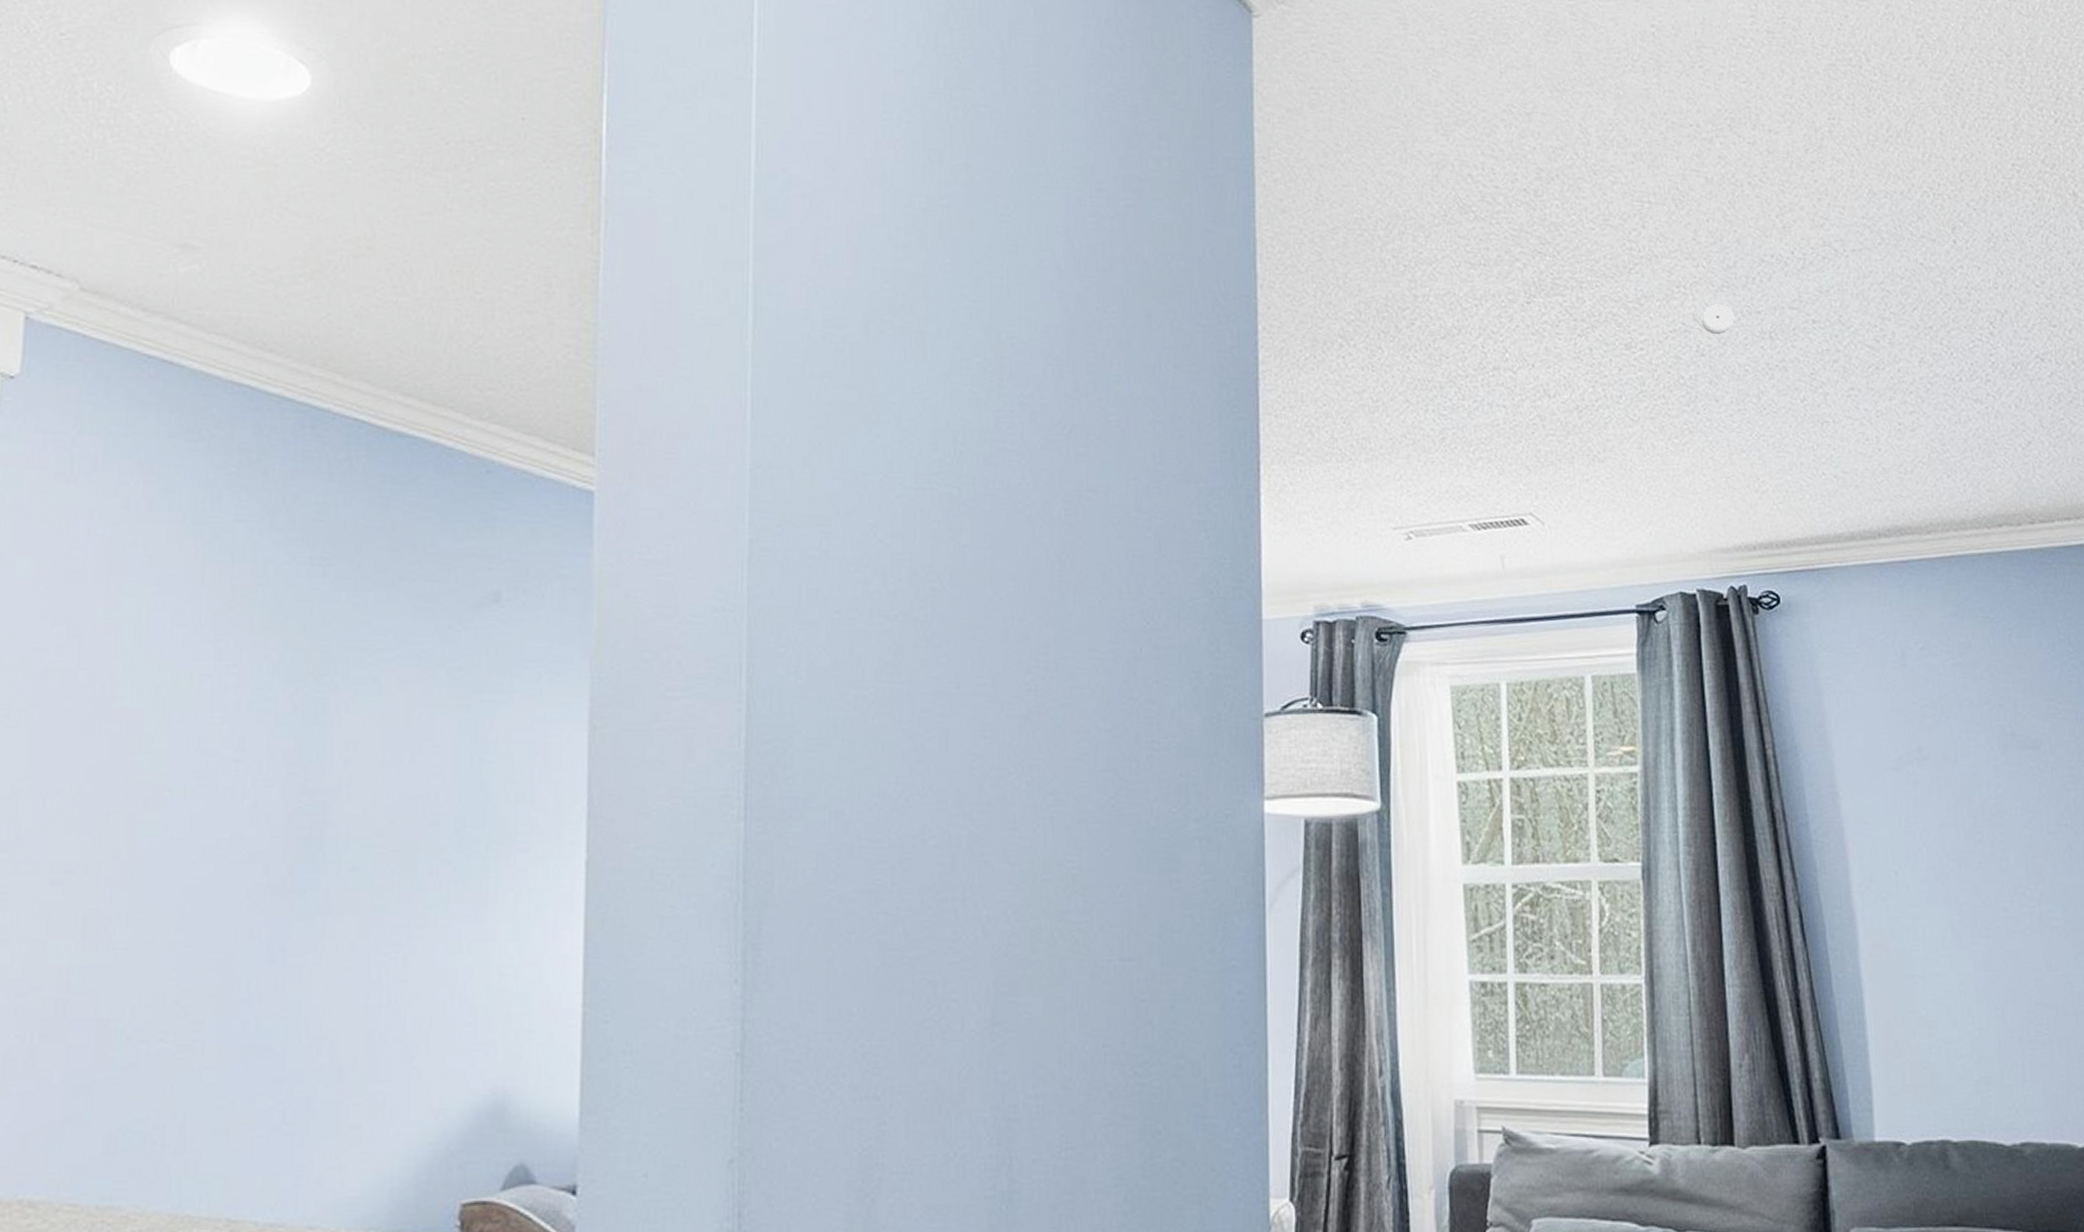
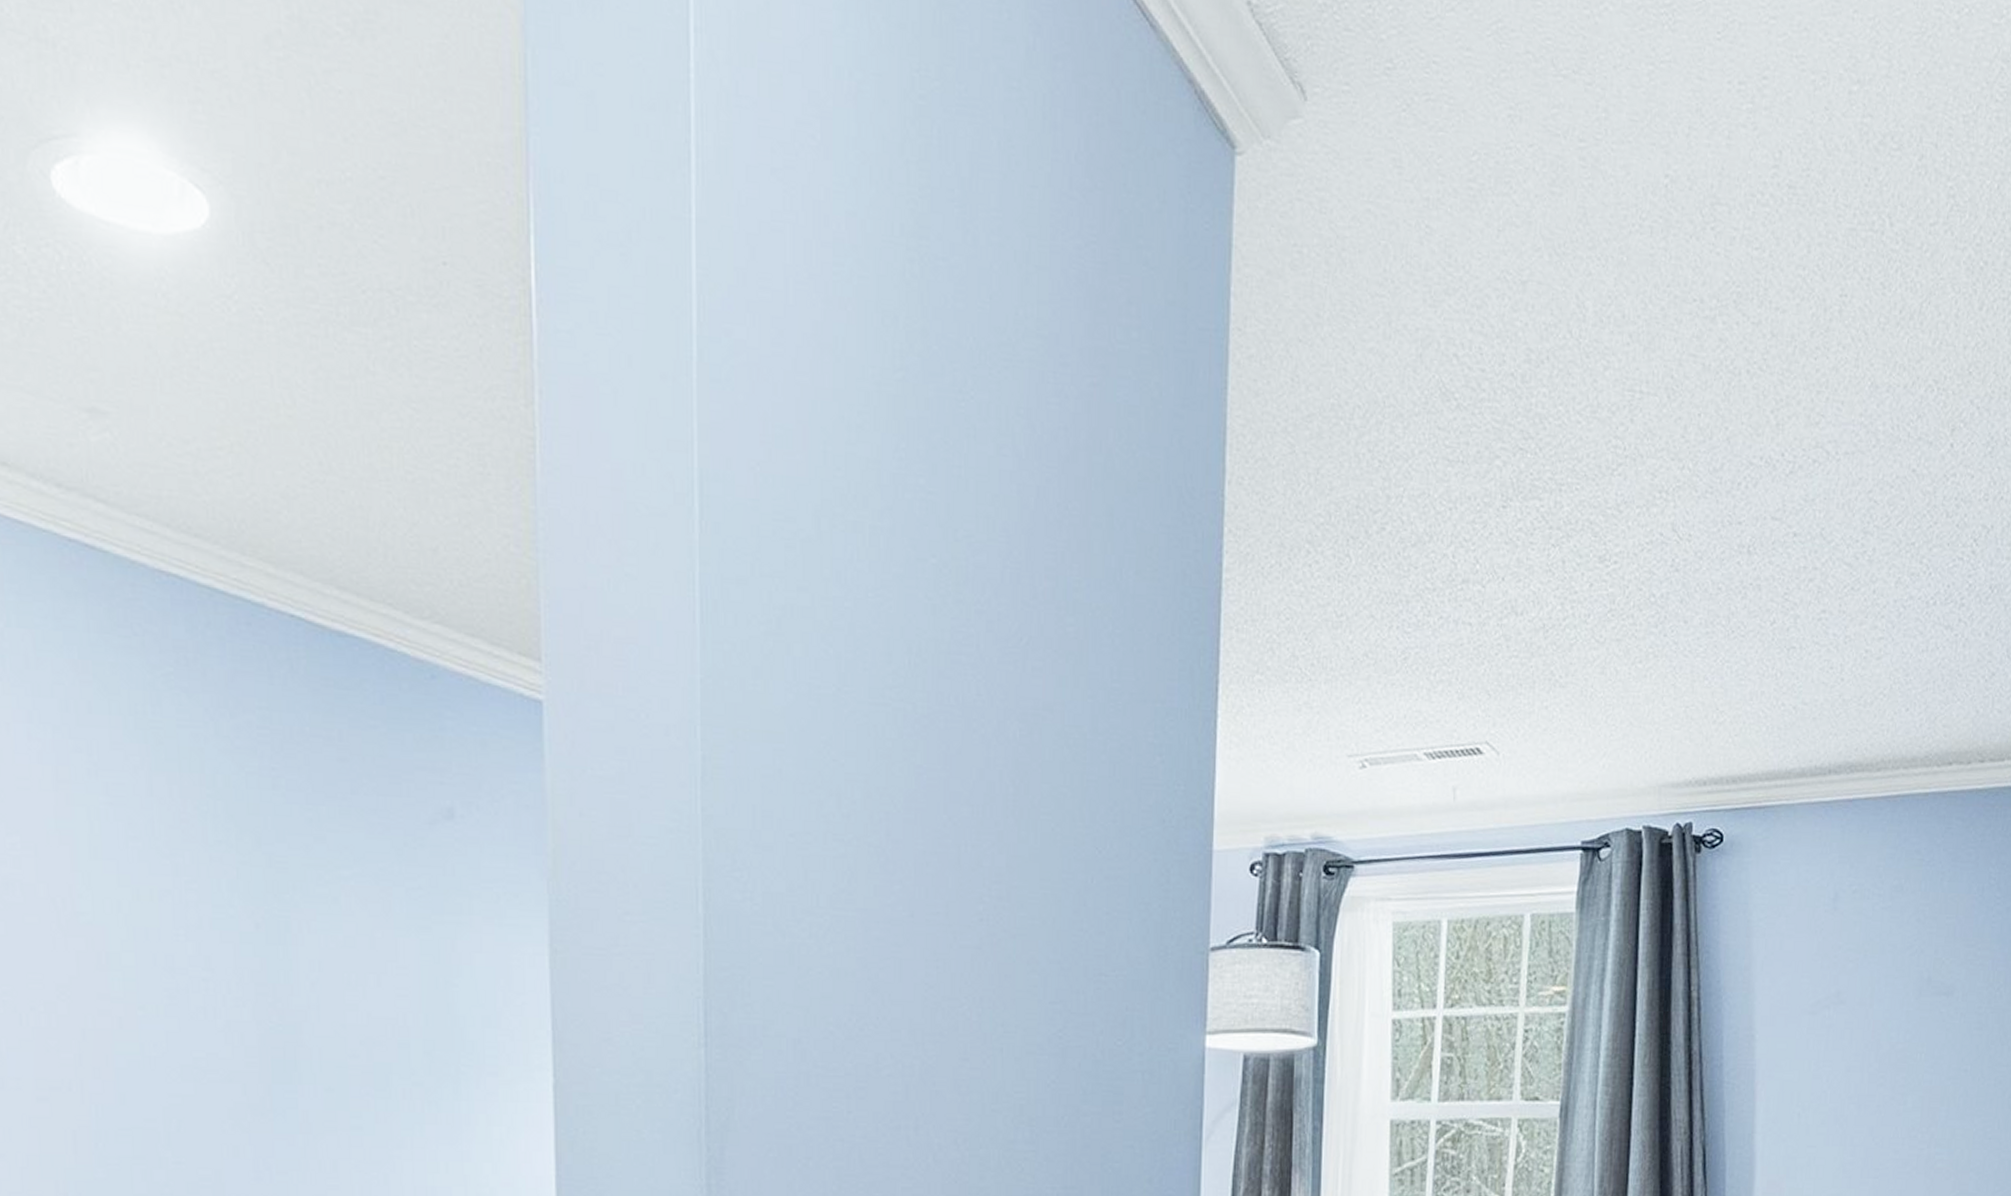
smoke detector: present [1701,304,1735,335] -> none [1680,512,1715,548]

